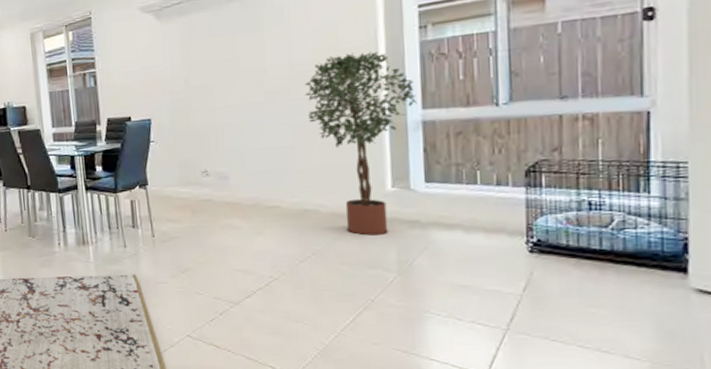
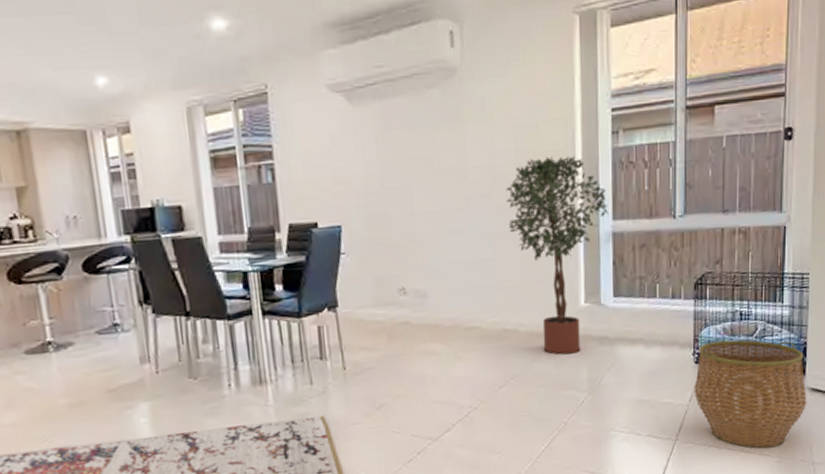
basket: none [528,230,692,351] -> present [694,339,807,449]

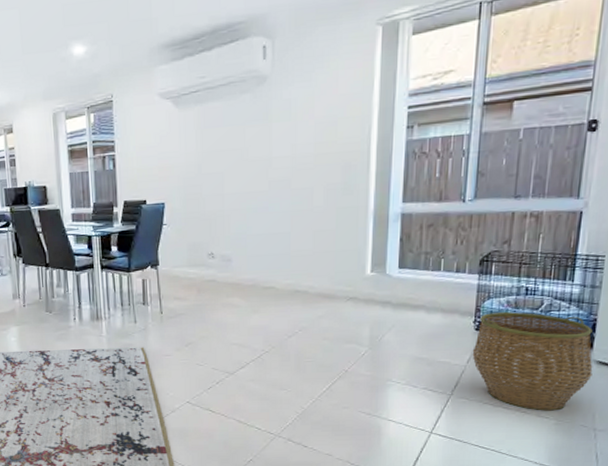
potted tree: present [505,156,608,355] -> none [304,148,399,315]

